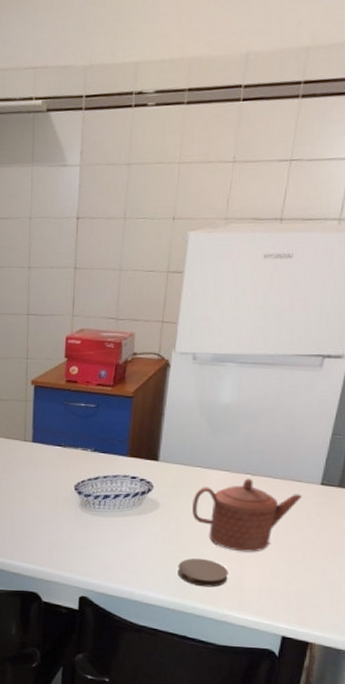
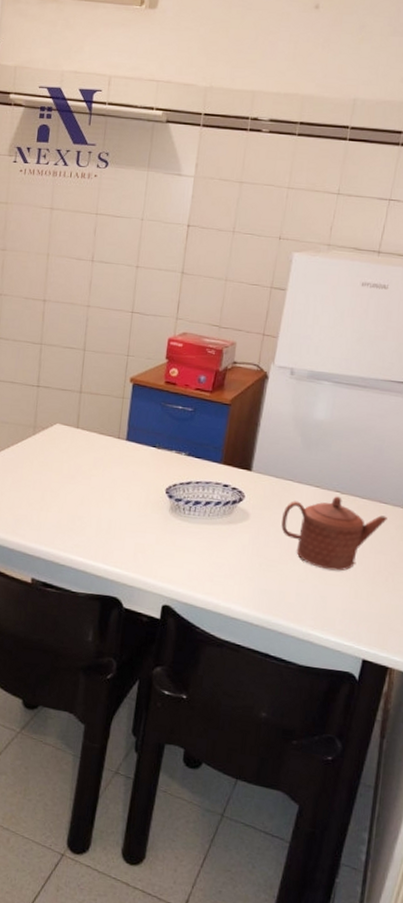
coaster: present [177,558,228,587] -> none [263,573,314,605]

